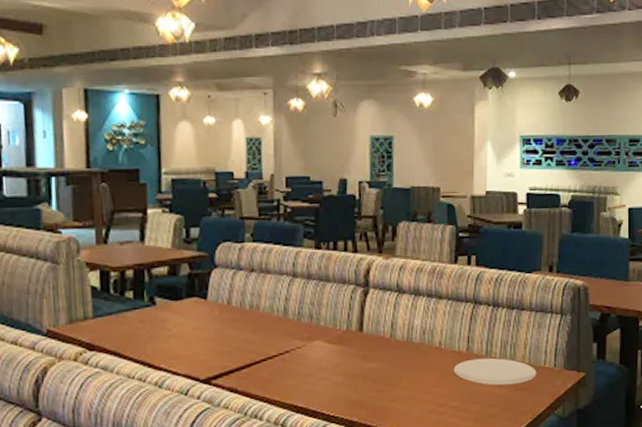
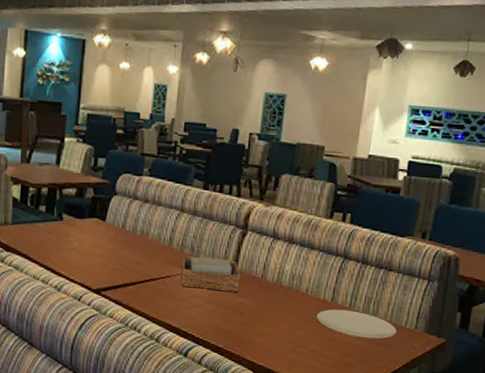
napkin holder: none [301,323,368,361] -> present [180,255,241,293]

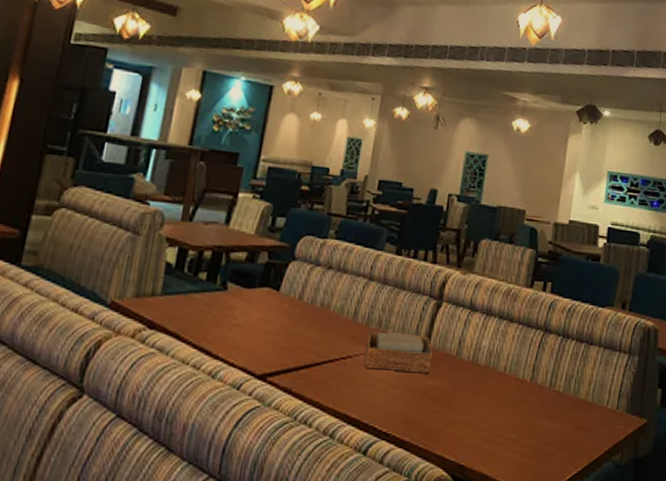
plate: present [316,309,397,340] -> none [514,389,599,424]

